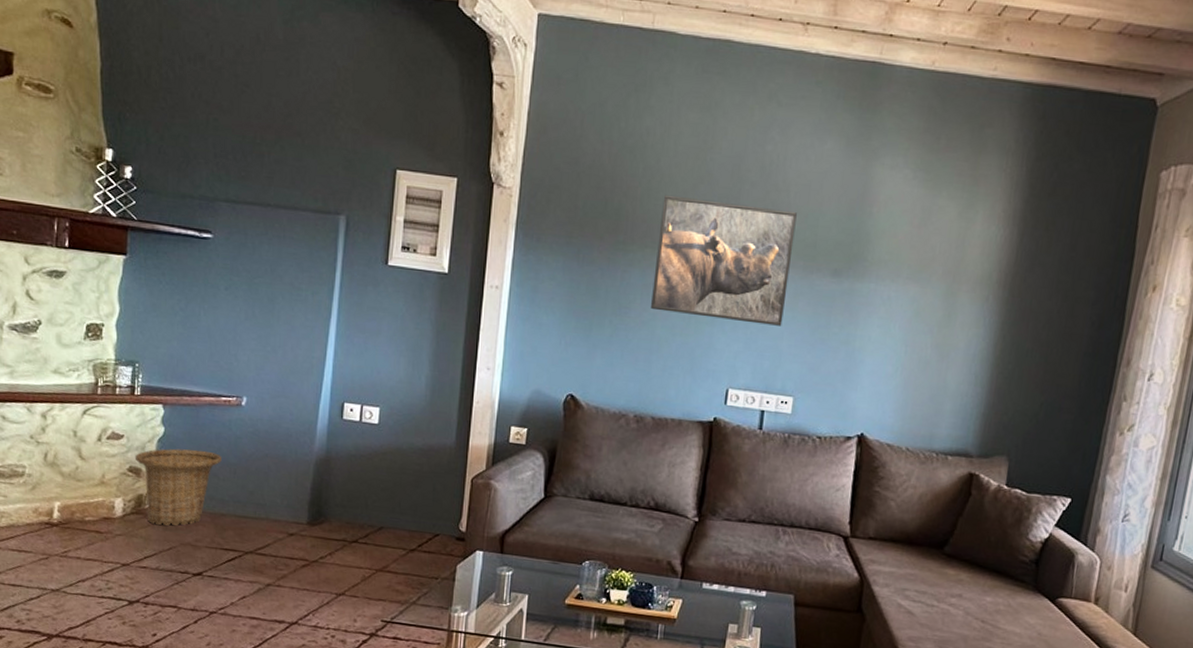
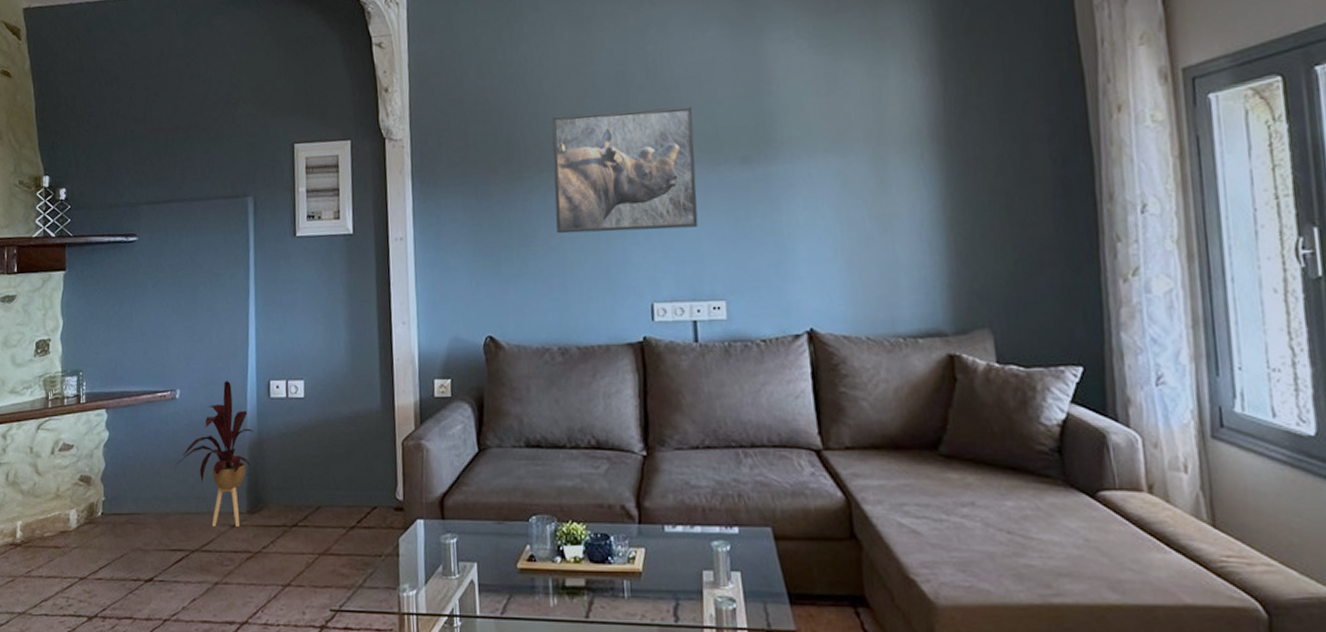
basket: present [134,448,222,527] -> none [84,449,162,533]
house plant: none [237,396,322,536] -> present [177,381,254,527]

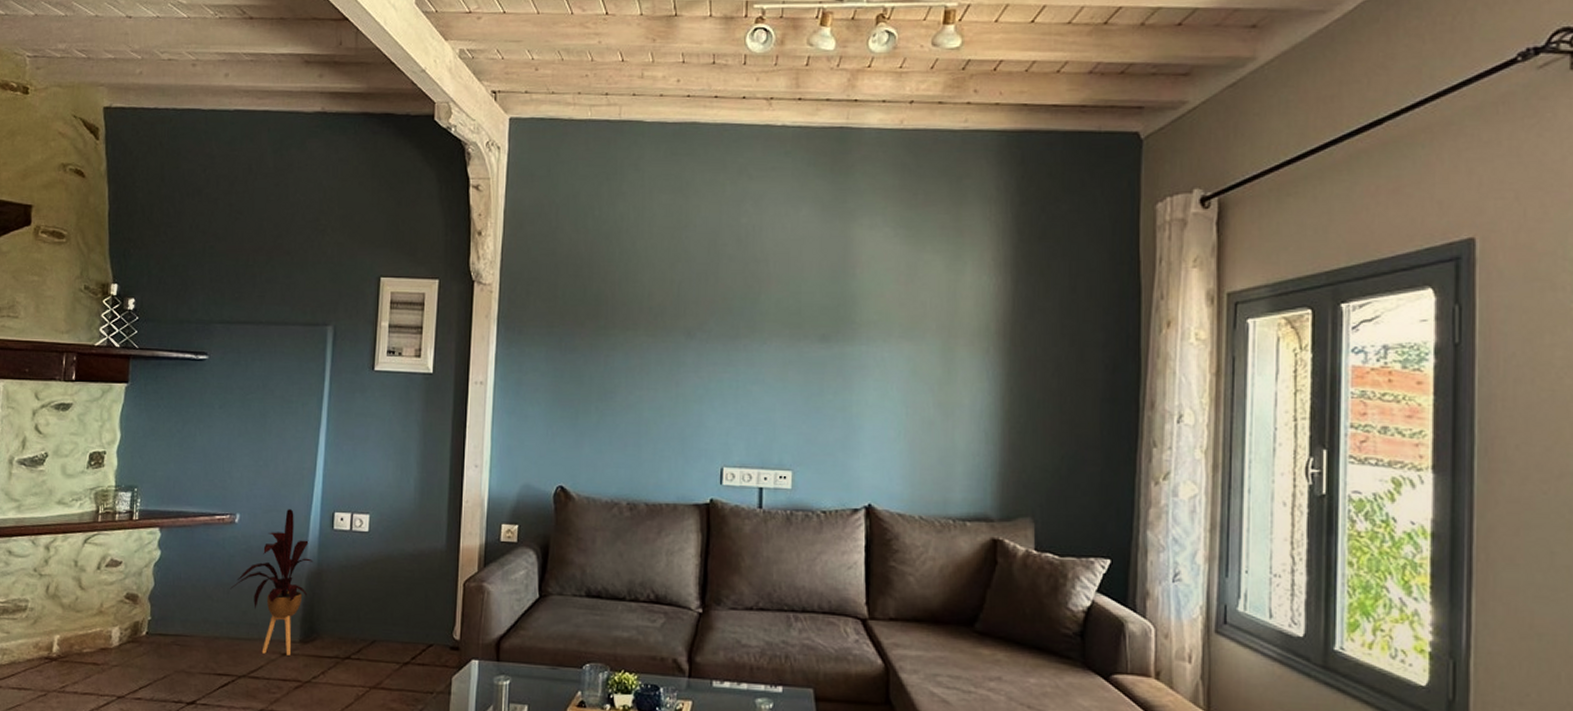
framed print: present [552,106,698,234] -> none [637,276,778,398]

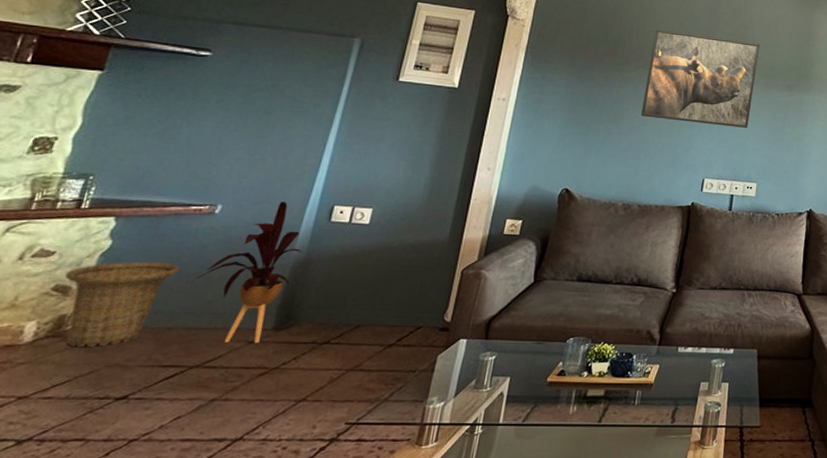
basket: none [132,571,216,654] -> present [64,261,180,348]
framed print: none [637,276,778,398] -> present [641,28,760,128]

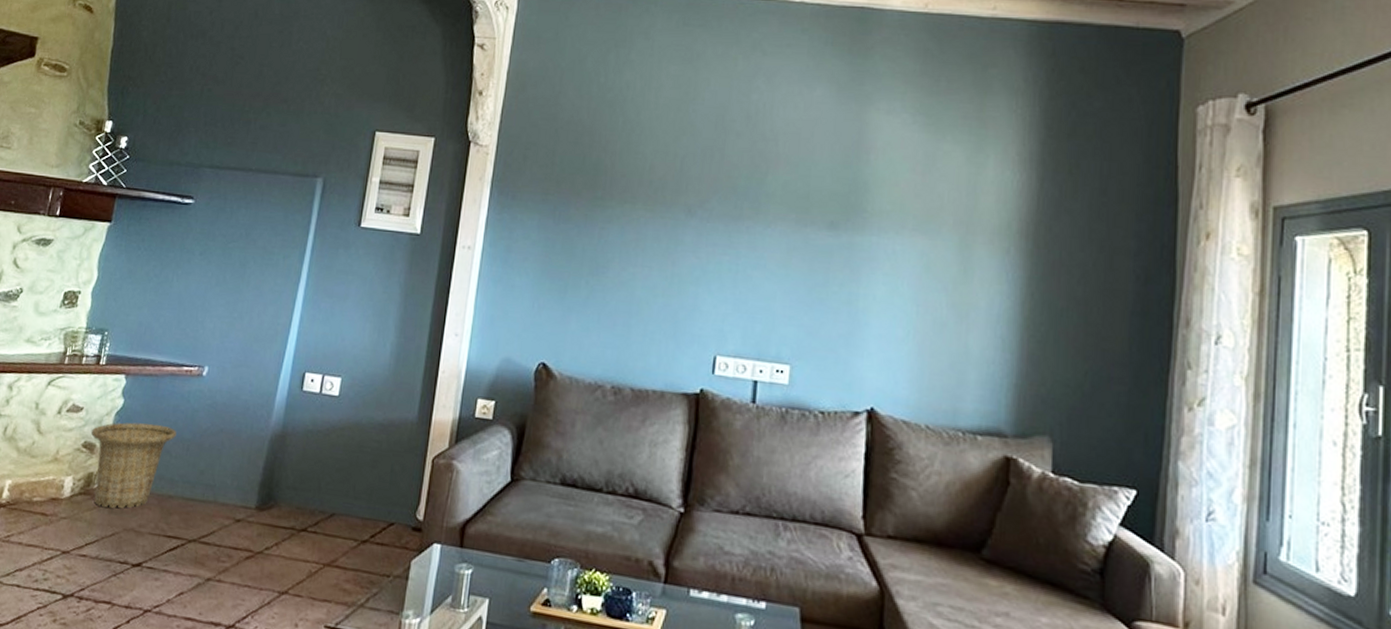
house plant: present [196,202,303,343] -> none [190,365,279,522]
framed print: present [641,28,760,128] -> none [630,147,787,285]

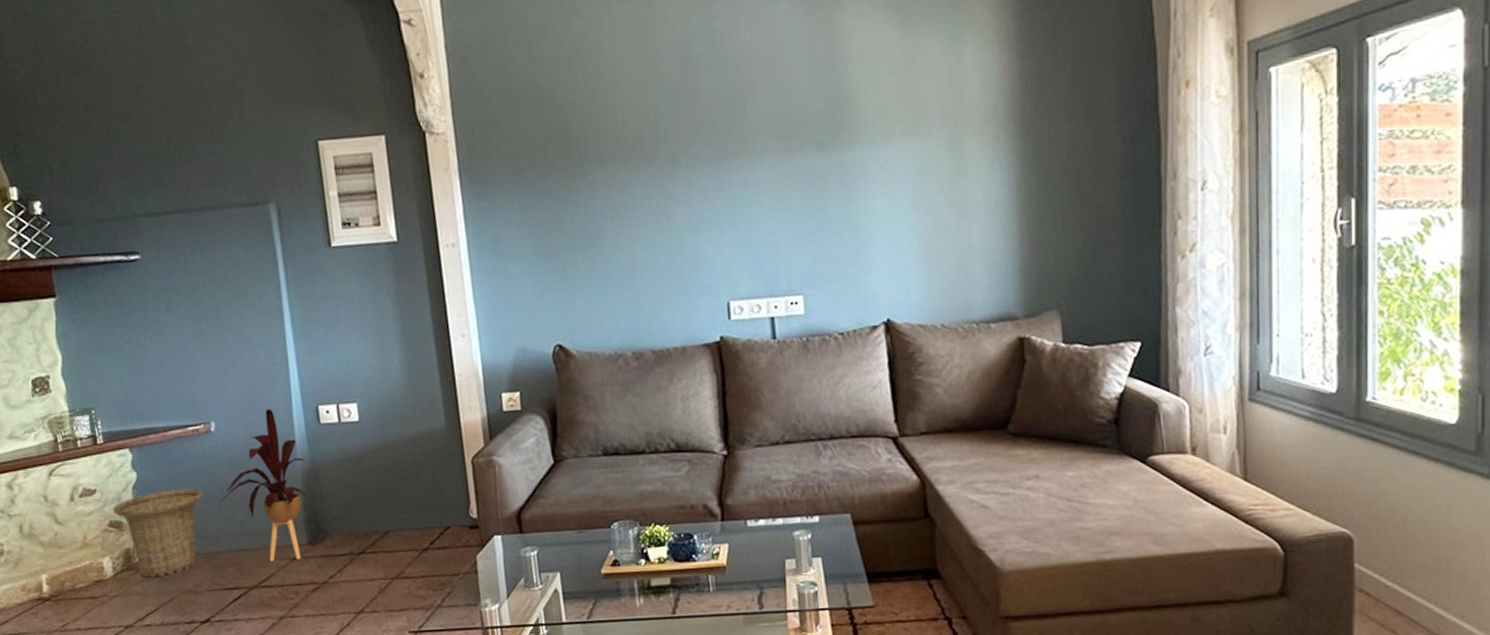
house plant: none [190,365,279,522] -> present [221,409,307,562]

